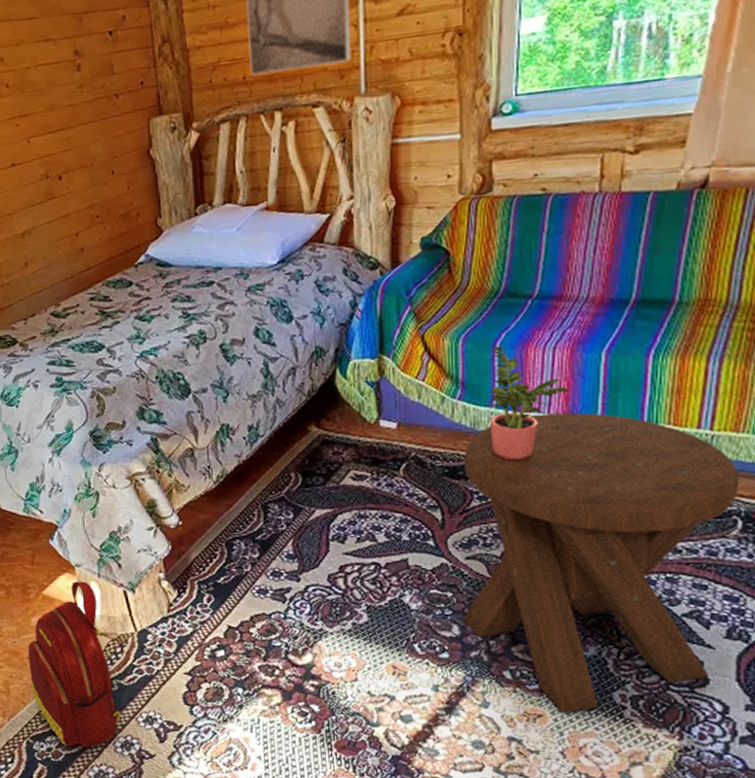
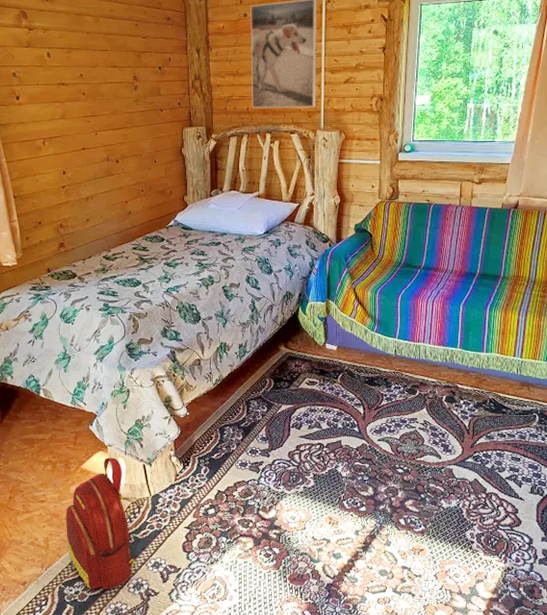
music stool: present [463,412,740,713] -> none [375,344,537,548]
potted plant: present [490,345,569,461] -> none [395,298,441,374]

